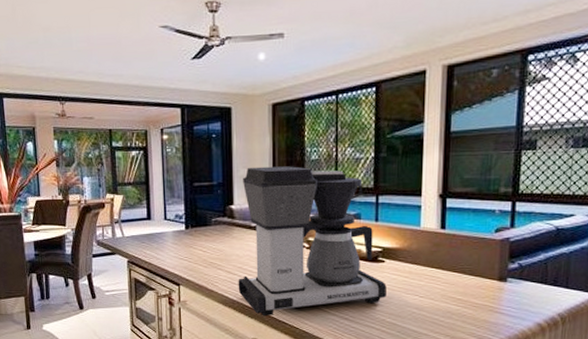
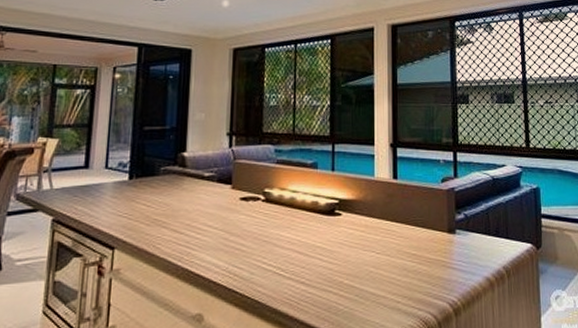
coffee maker: present [238,166,387,316] -> none [184,111,344,285]

